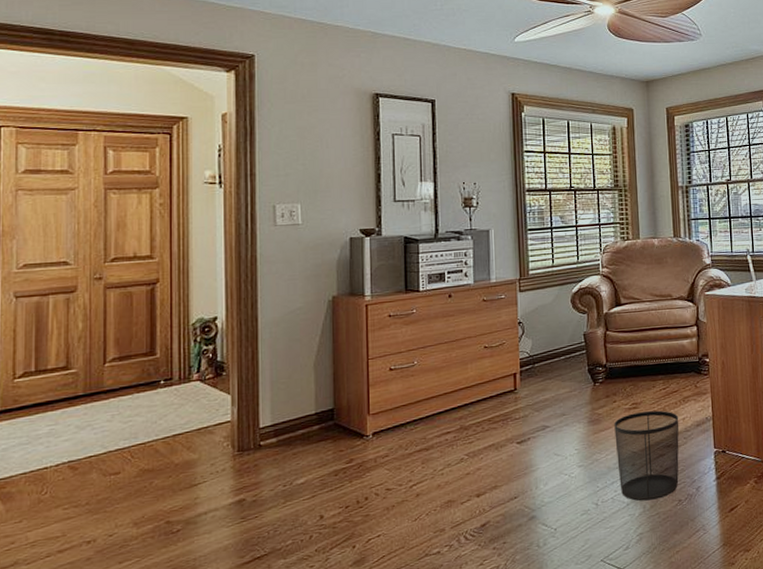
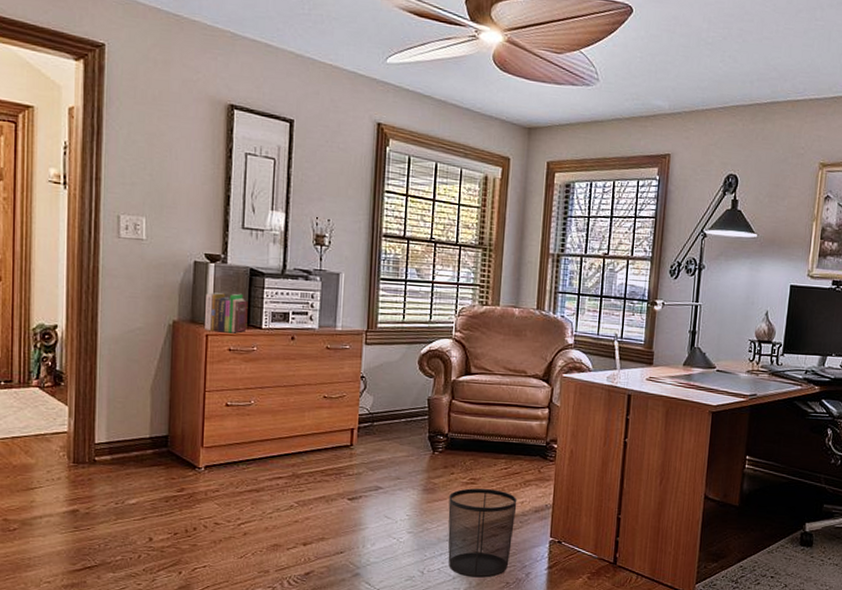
books: none [363,261,404,302] -> present [205,292,247,334]

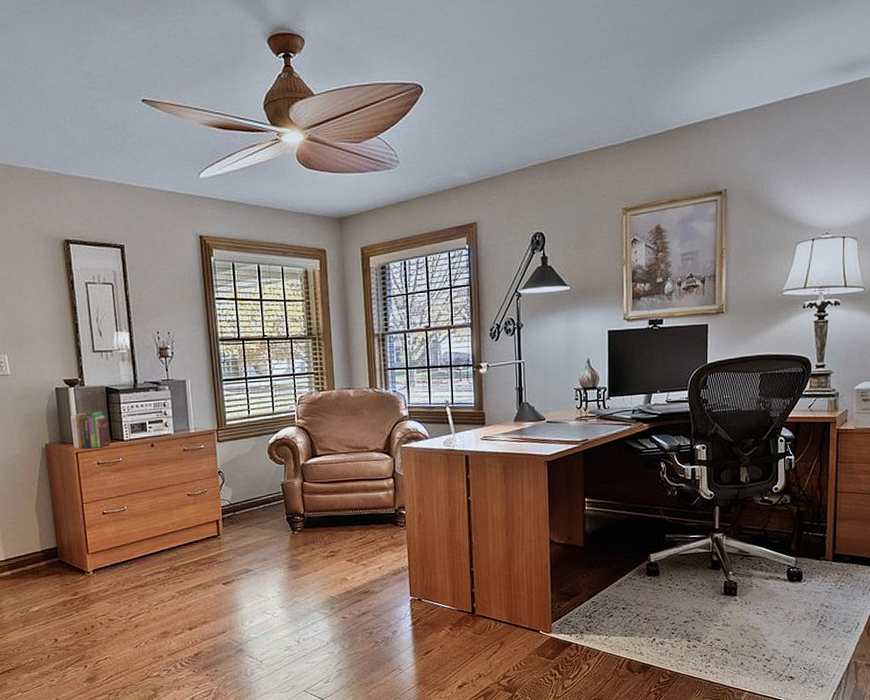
waste bin: present [448,488,517,578] -> none [313,559,376,641]

